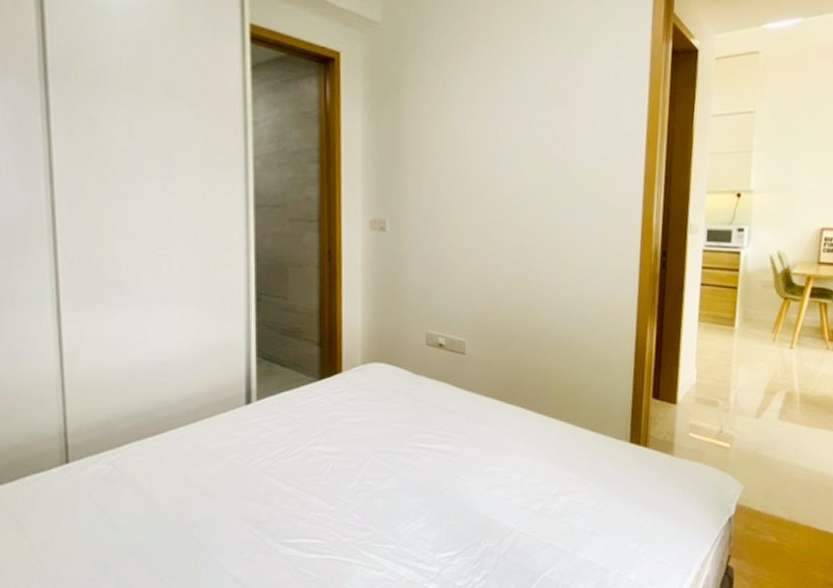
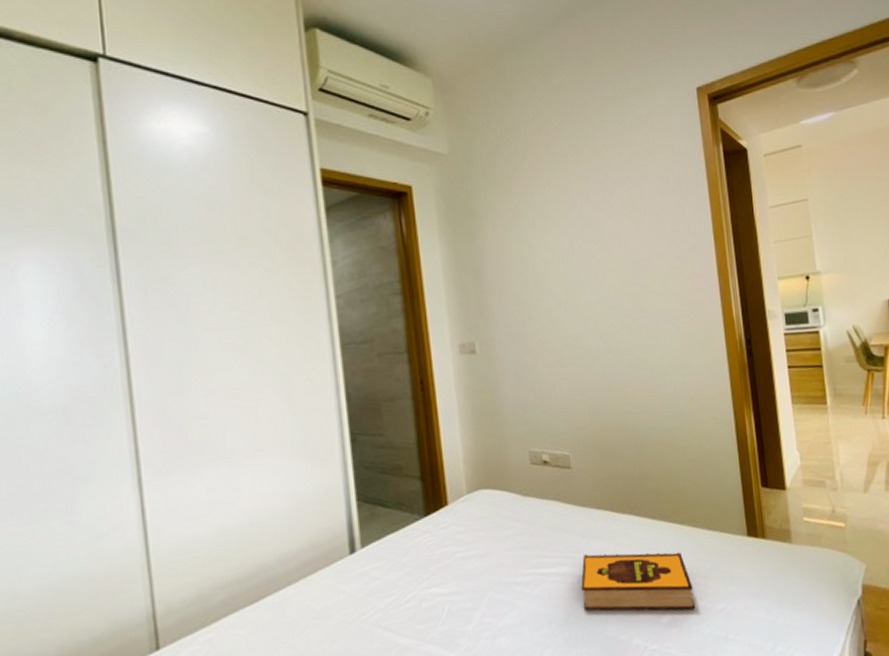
hardback book: none [459,436,568,503] -> present [581,552,696,610]

